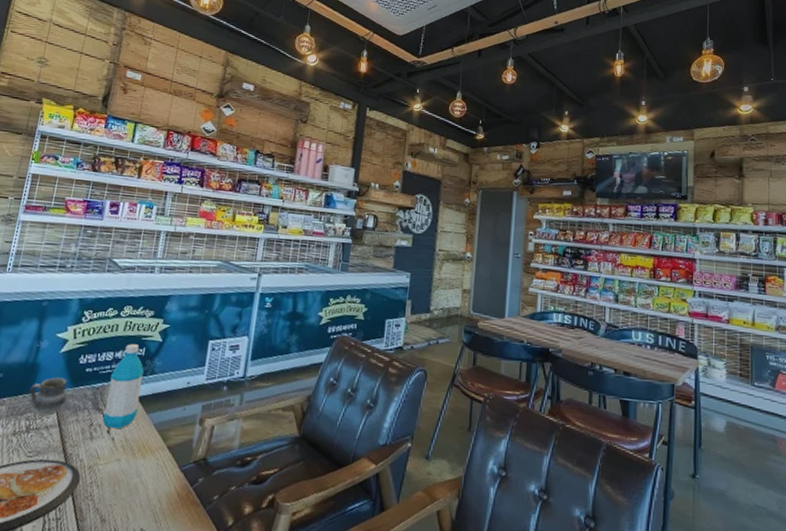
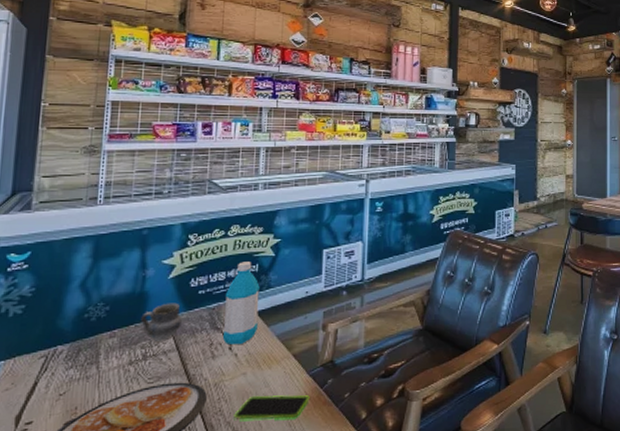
smartphone: none [103,485,179,515] -> present [234,395,310,420]

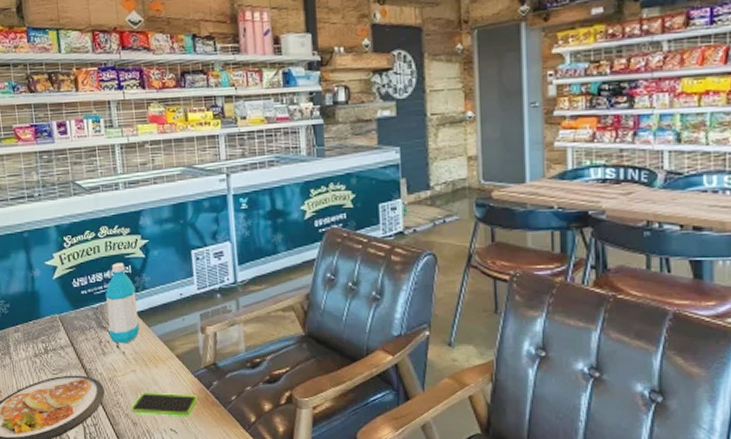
cup: present [141,302,182,342] -> none [37,302,72,337]

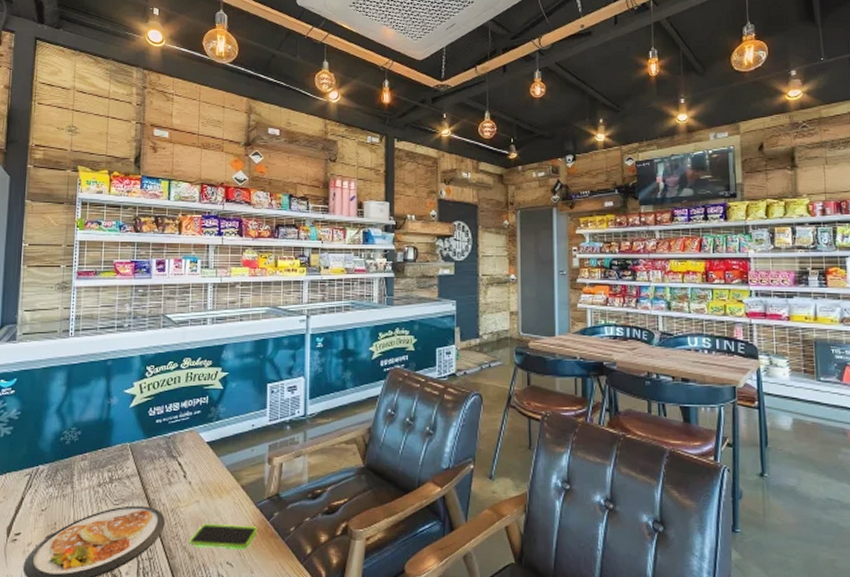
water bottle: present [105,263,140,344] -> none [177,393,210,474]

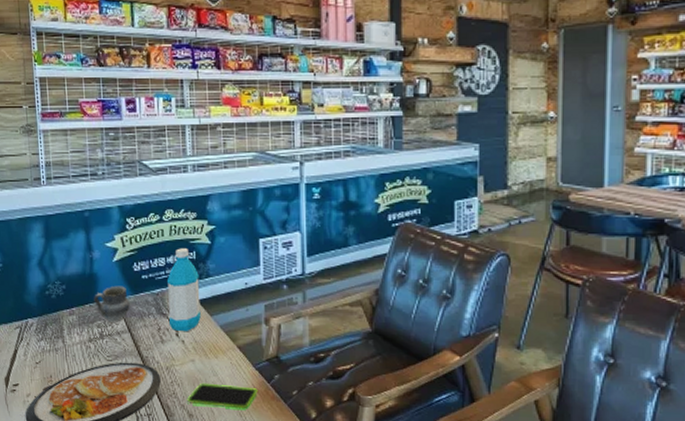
cup: none [107,430,142,466] -> present [94,285,130,322]
water bottle: none [177,393,210,474] -> present [166,248,201,332]

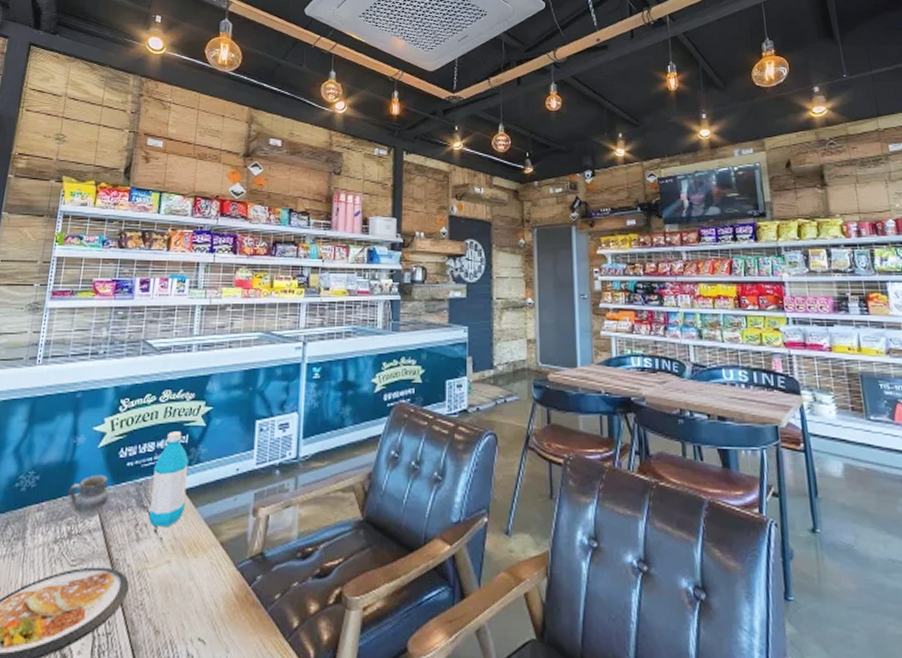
smartphone: present [187,384,258,409] -> none [155,590,237,621]

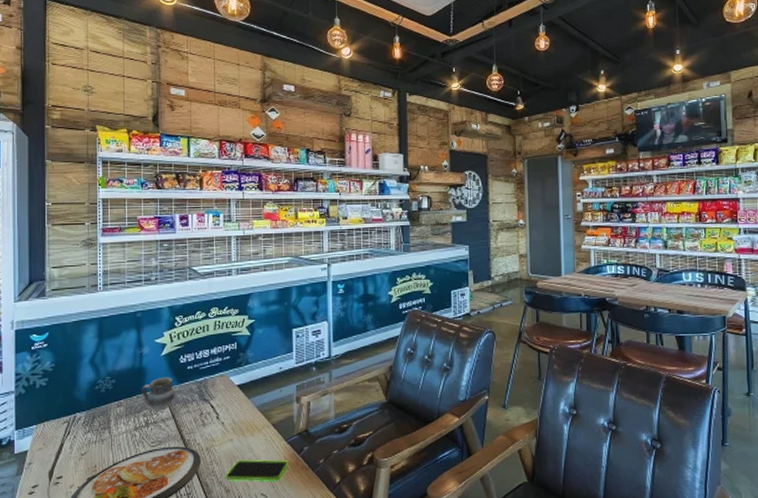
water bottle: present [148,431,189,528] -> none [209,340,240,415]
smartphone: none [155,590,237,621] -> present [225,460,289,481]

